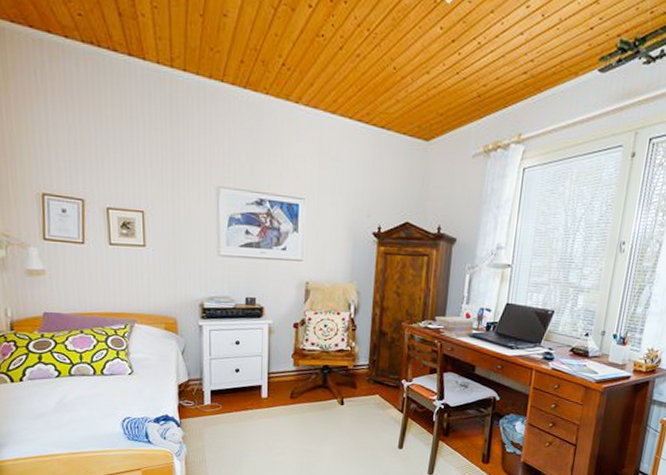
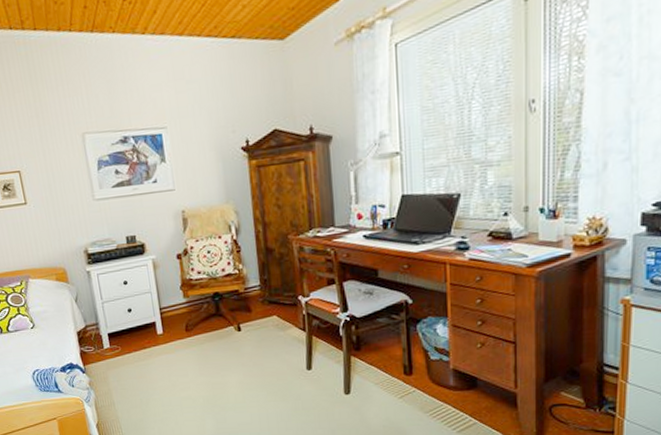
books: present [435,316,476,338] -> none [323,218,370,243]

